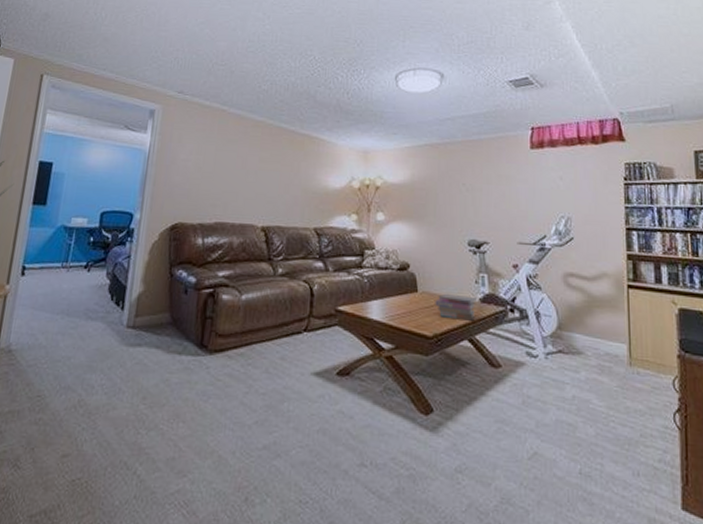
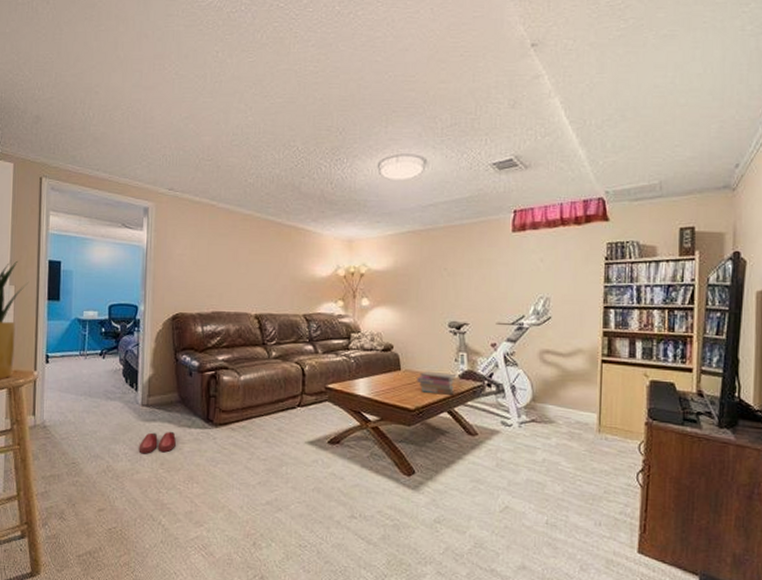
slippers: none [118,358,163,386] -> present [138,431,176,454]

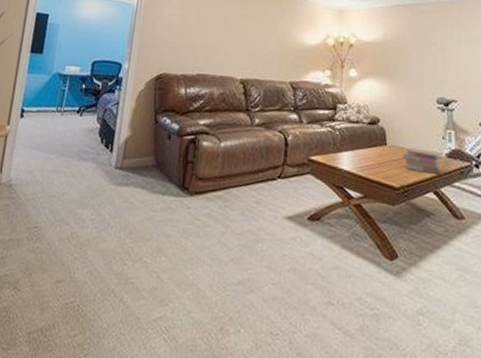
slippers: present [138,431,176,454] -> none [107,197,148,222]

